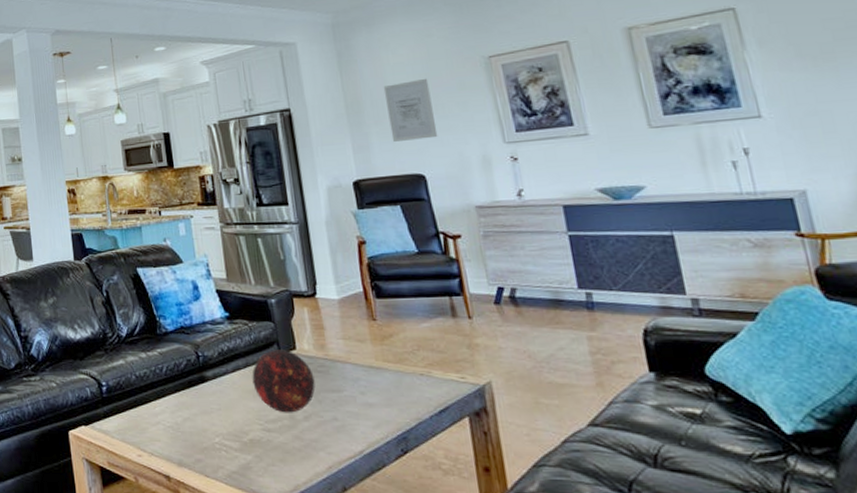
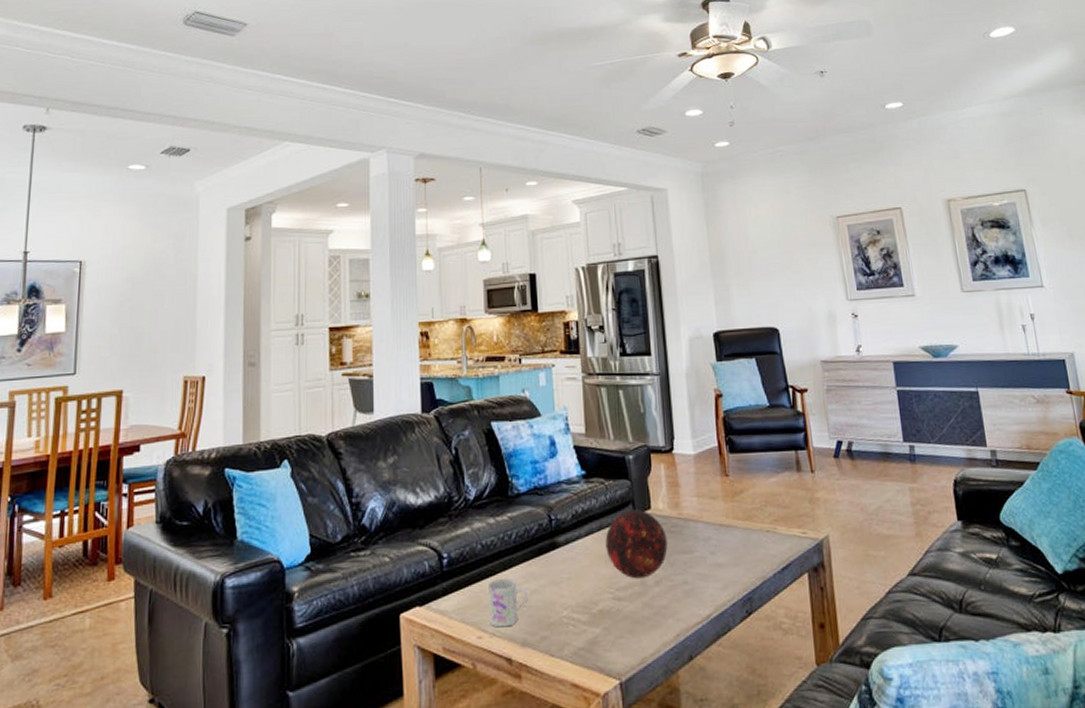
mug: none [143,405,182,448] -> present [487,577,528,628]
wall art: present [383,78,438,142] -> none [745,233,791,294]

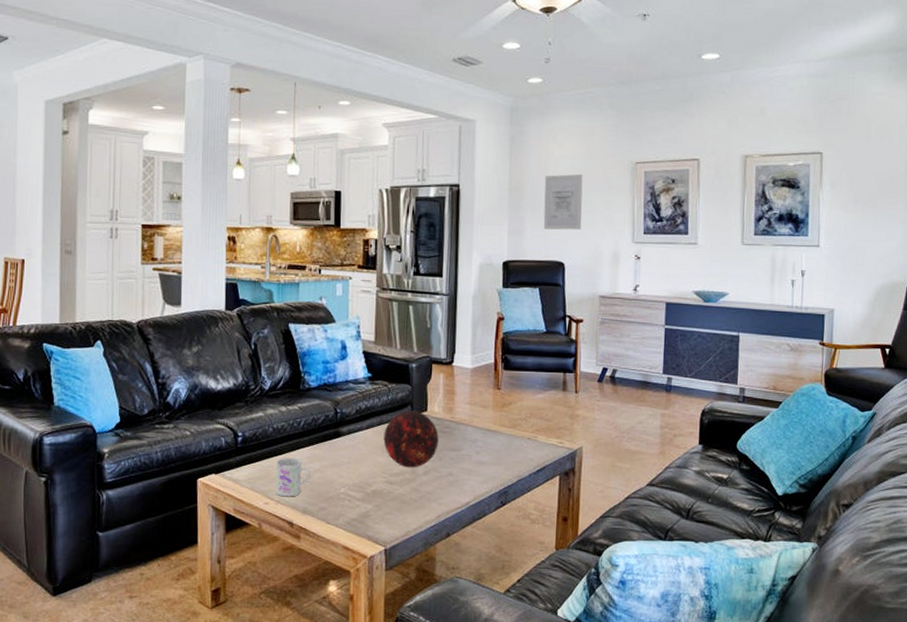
wall art: none [745,233,791,294] -> present [543,173,583,231]

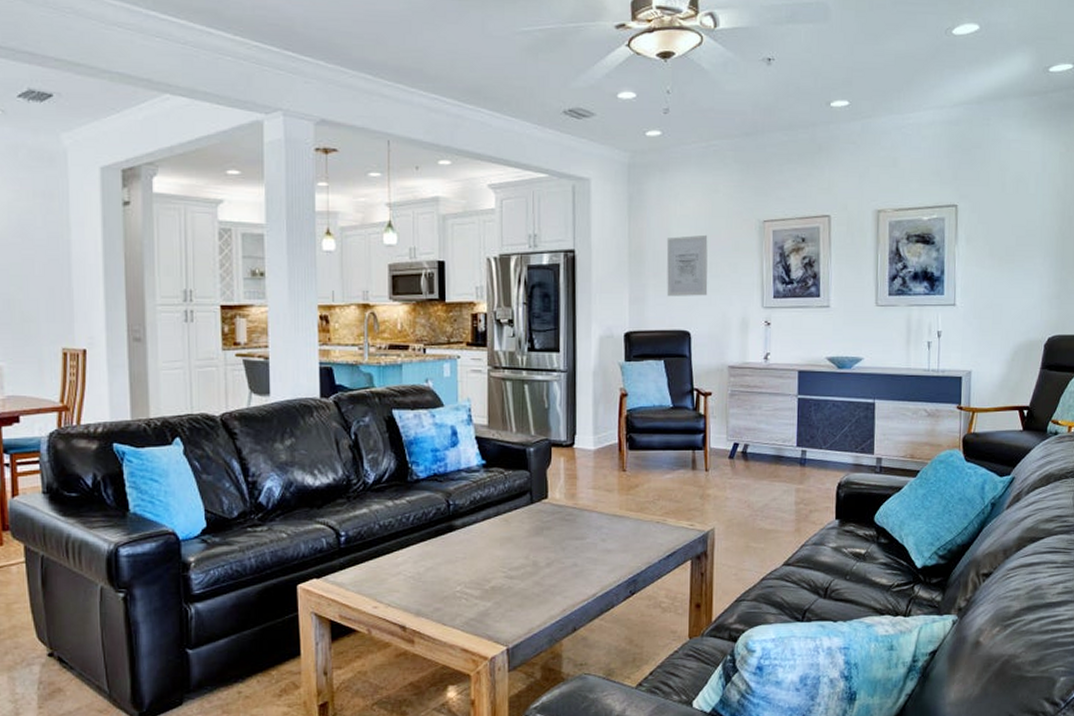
mug: present [276,457,311,497] -> none [384,555,423,599]
decorative orb: present [383,410,439,468] -> none [501,498,561,560]

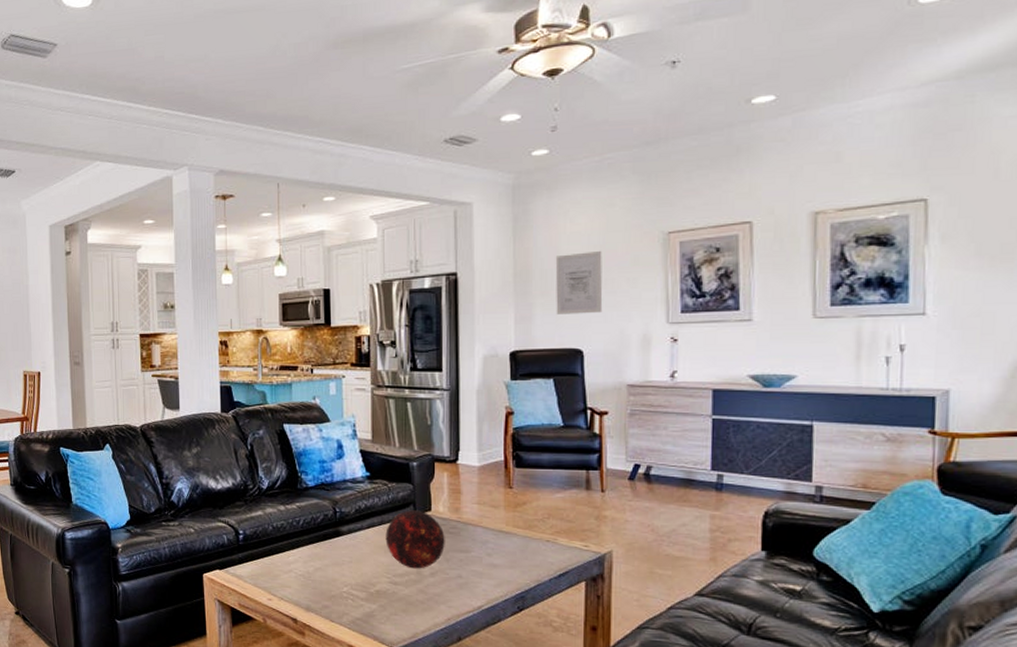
decorative orb: none [501,498,561,560] -> present [385,510,445,569]

